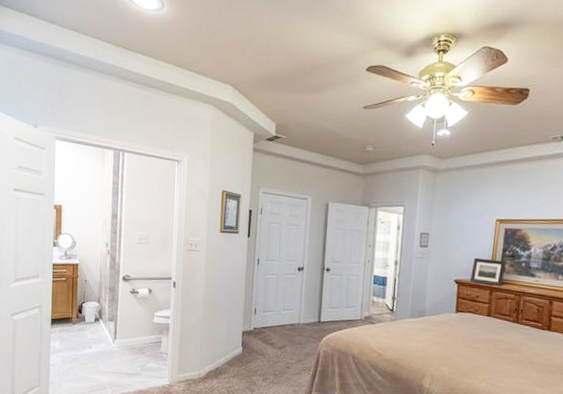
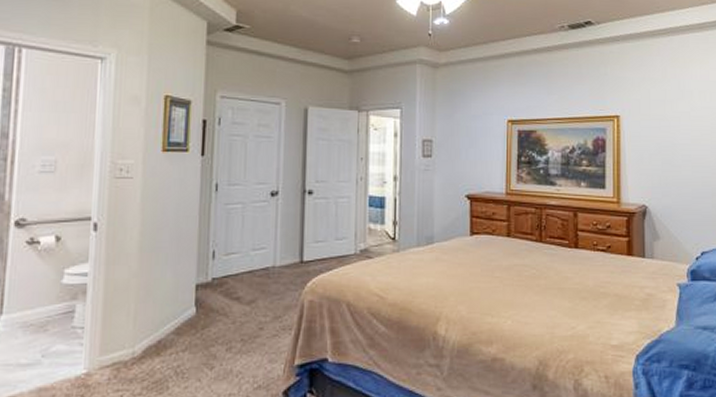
picture frame: present [470,257,506,287] -> none [484,166,523,200]

